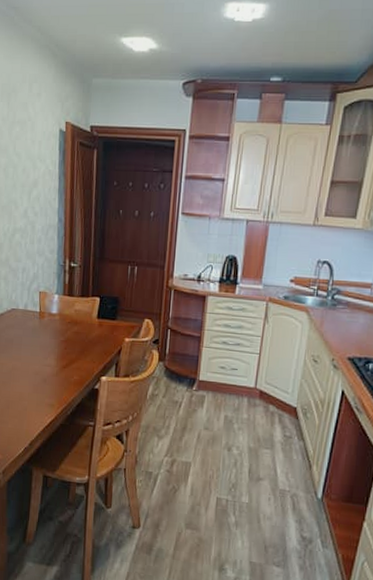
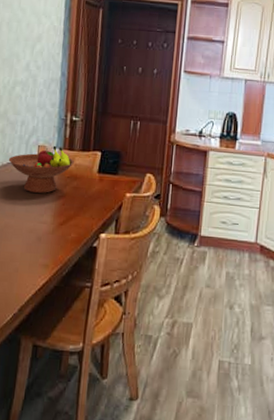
fruit bowl: none [12,291,75,338] -> present [8,145,75,193]

